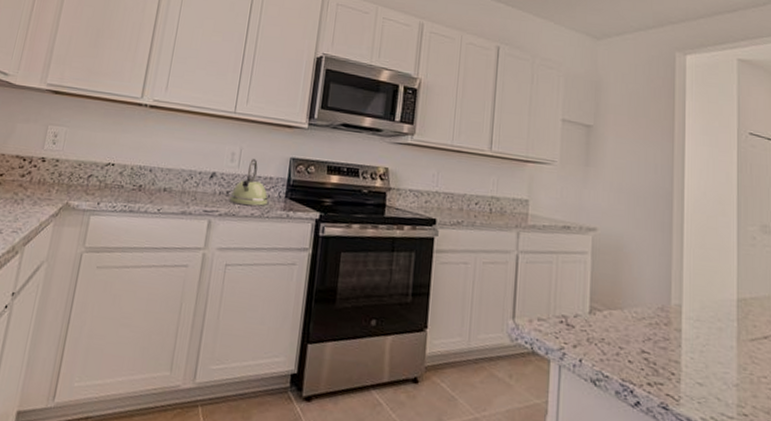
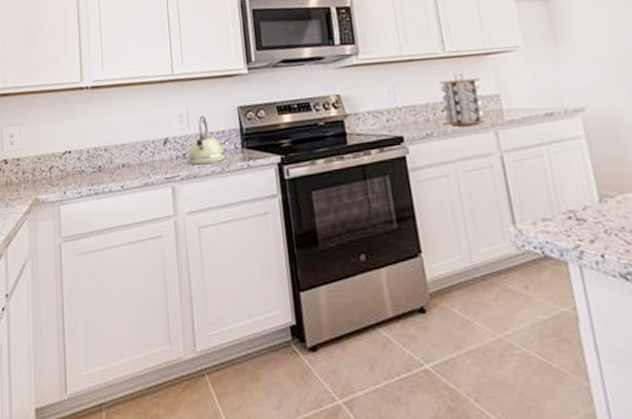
spice rack: none [476,172,515,223] -> present [440,72,486,127]

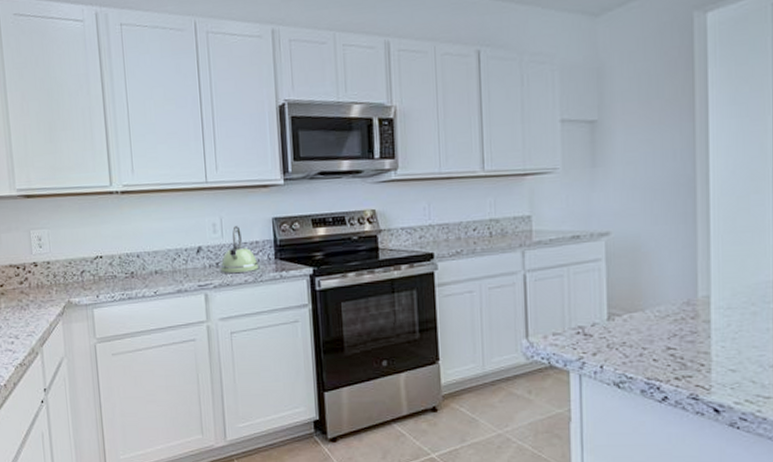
spice rack: present [440,72,486,127] -> none [475,192,514,245]

